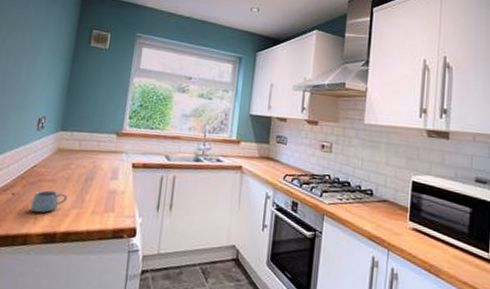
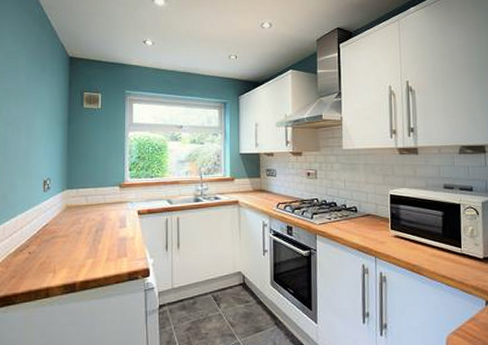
mug: present [30,190,68,213] -> none [48,245,81,267]

